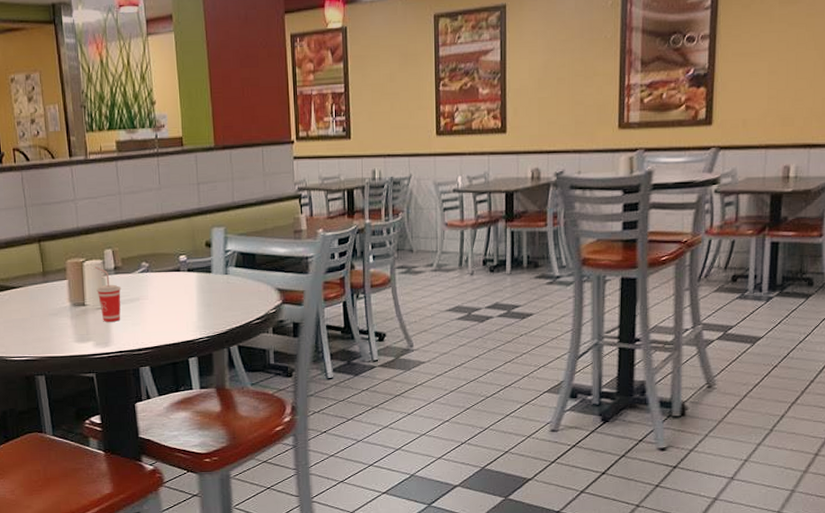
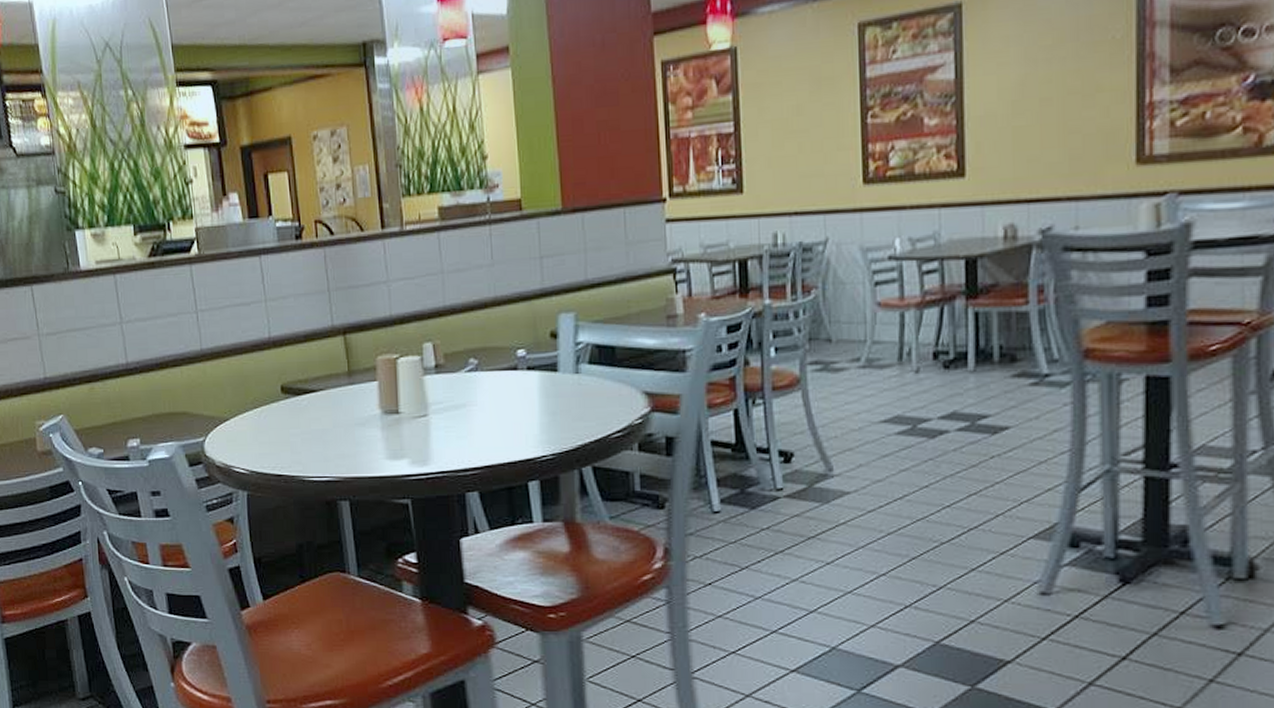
beverage cup: present [94,266,122,322] -> none [410,364,444,434]

